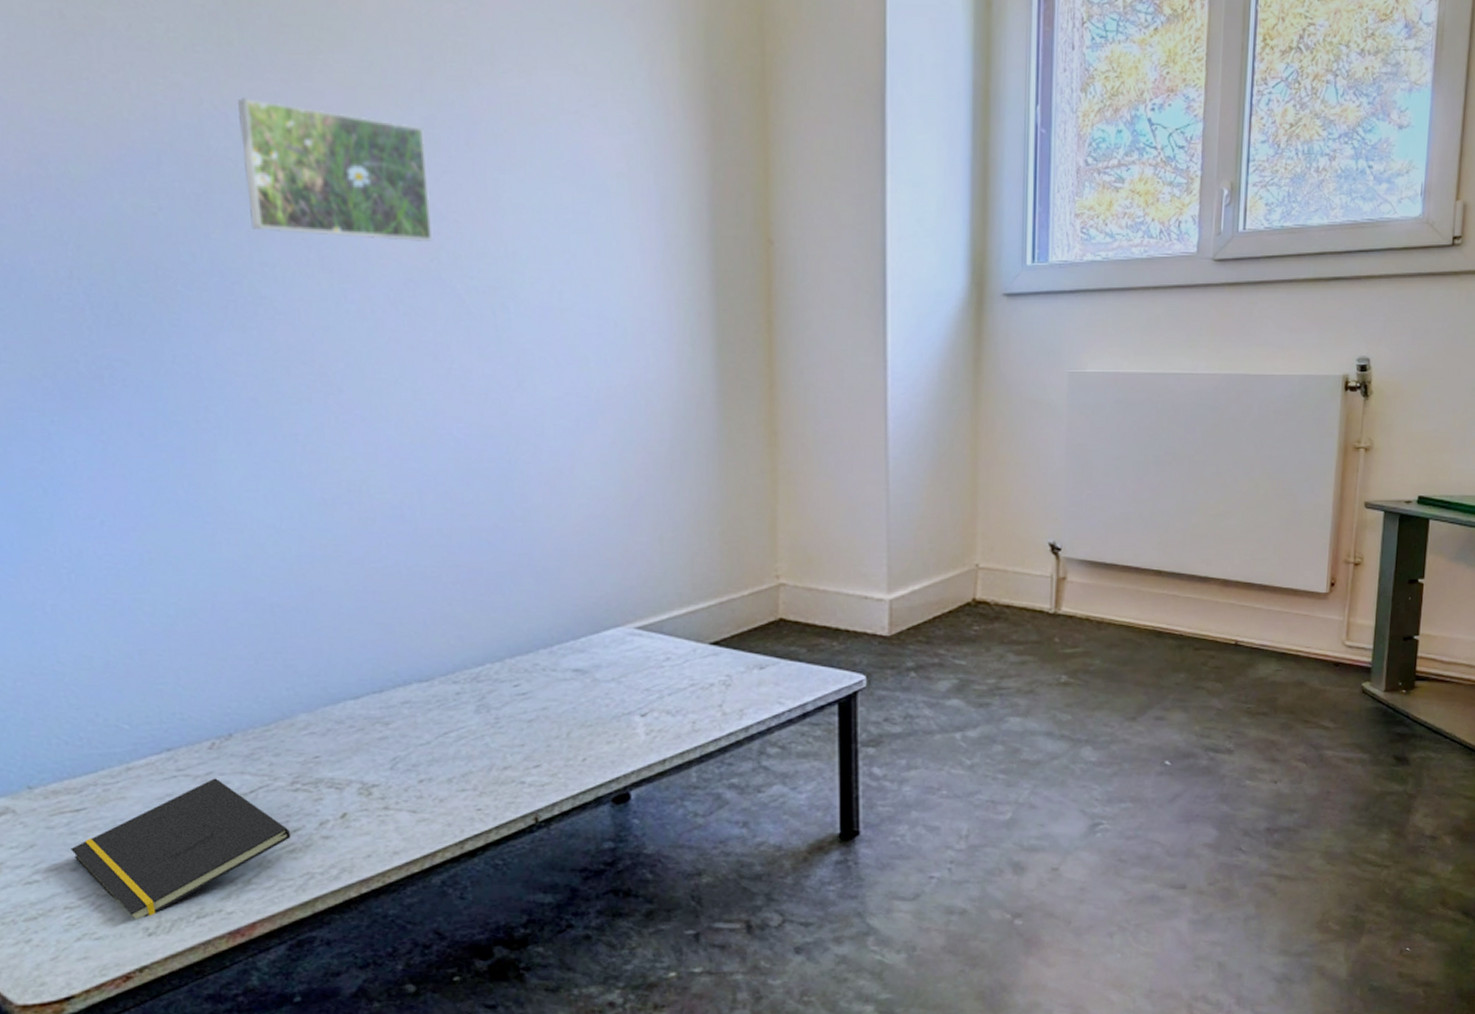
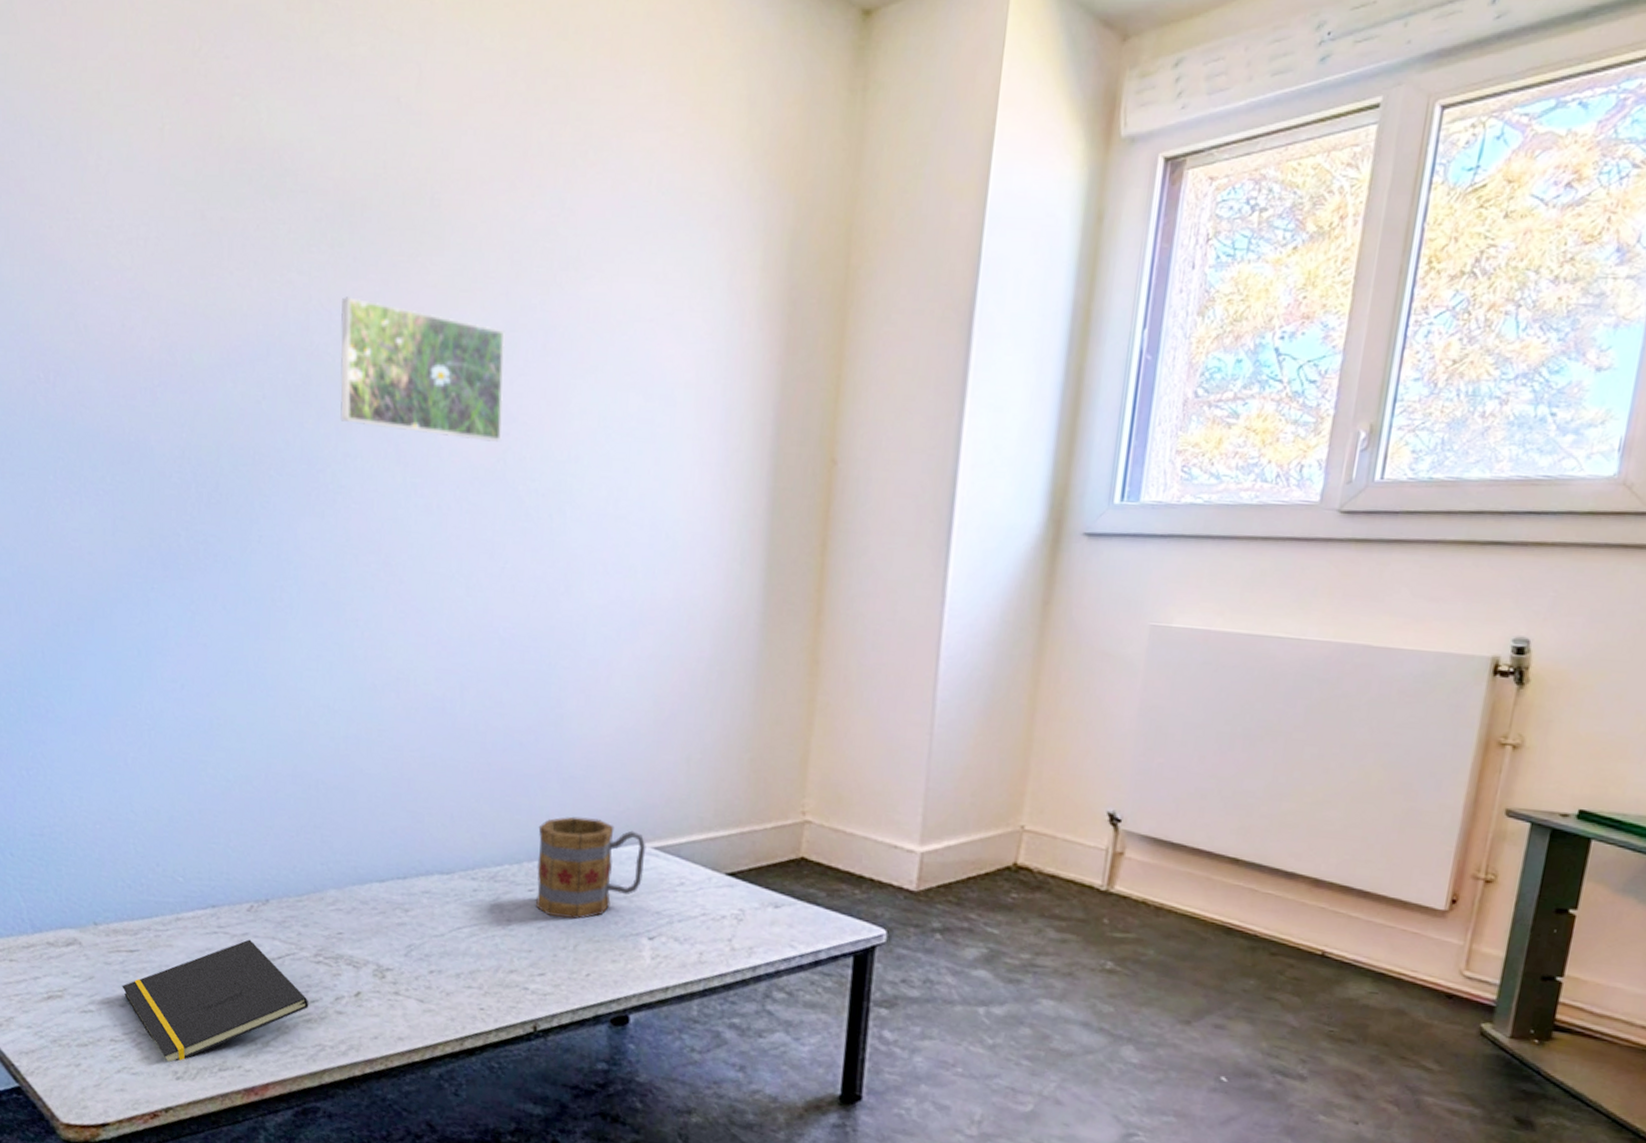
mug: none [517,607,629,709] -> present [536,816,646,919]

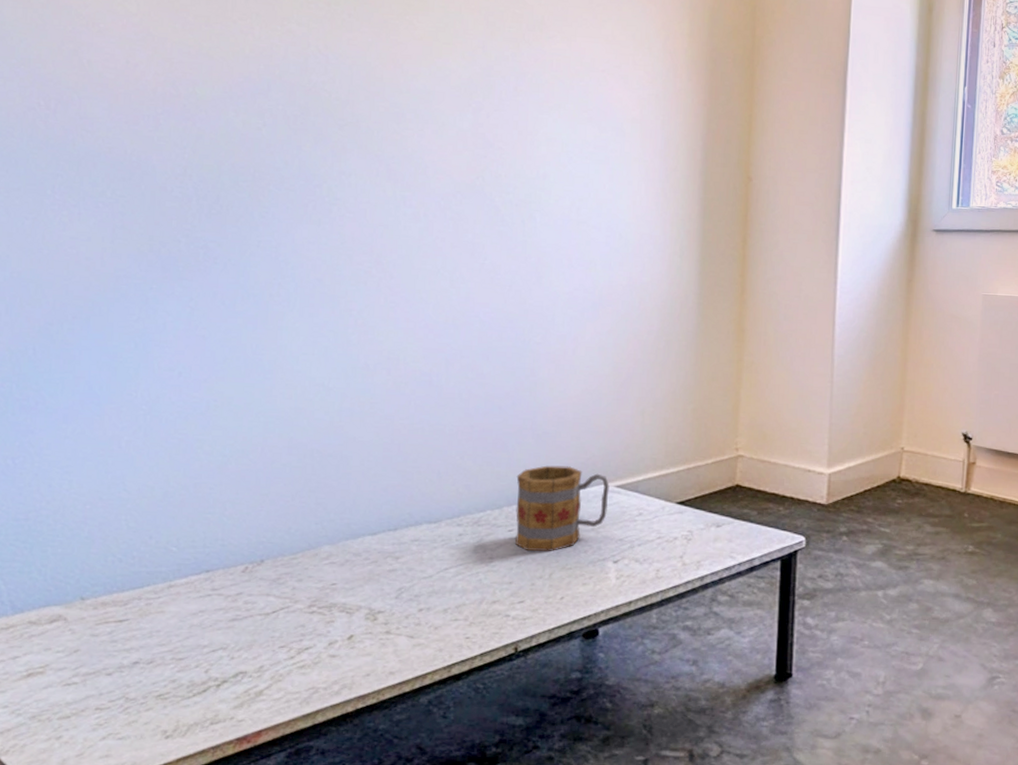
notepad: present [122,939,309,1062] -> none [109,598,303,722]
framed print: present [340,295,506,442] -> none [335,44,483,163]

